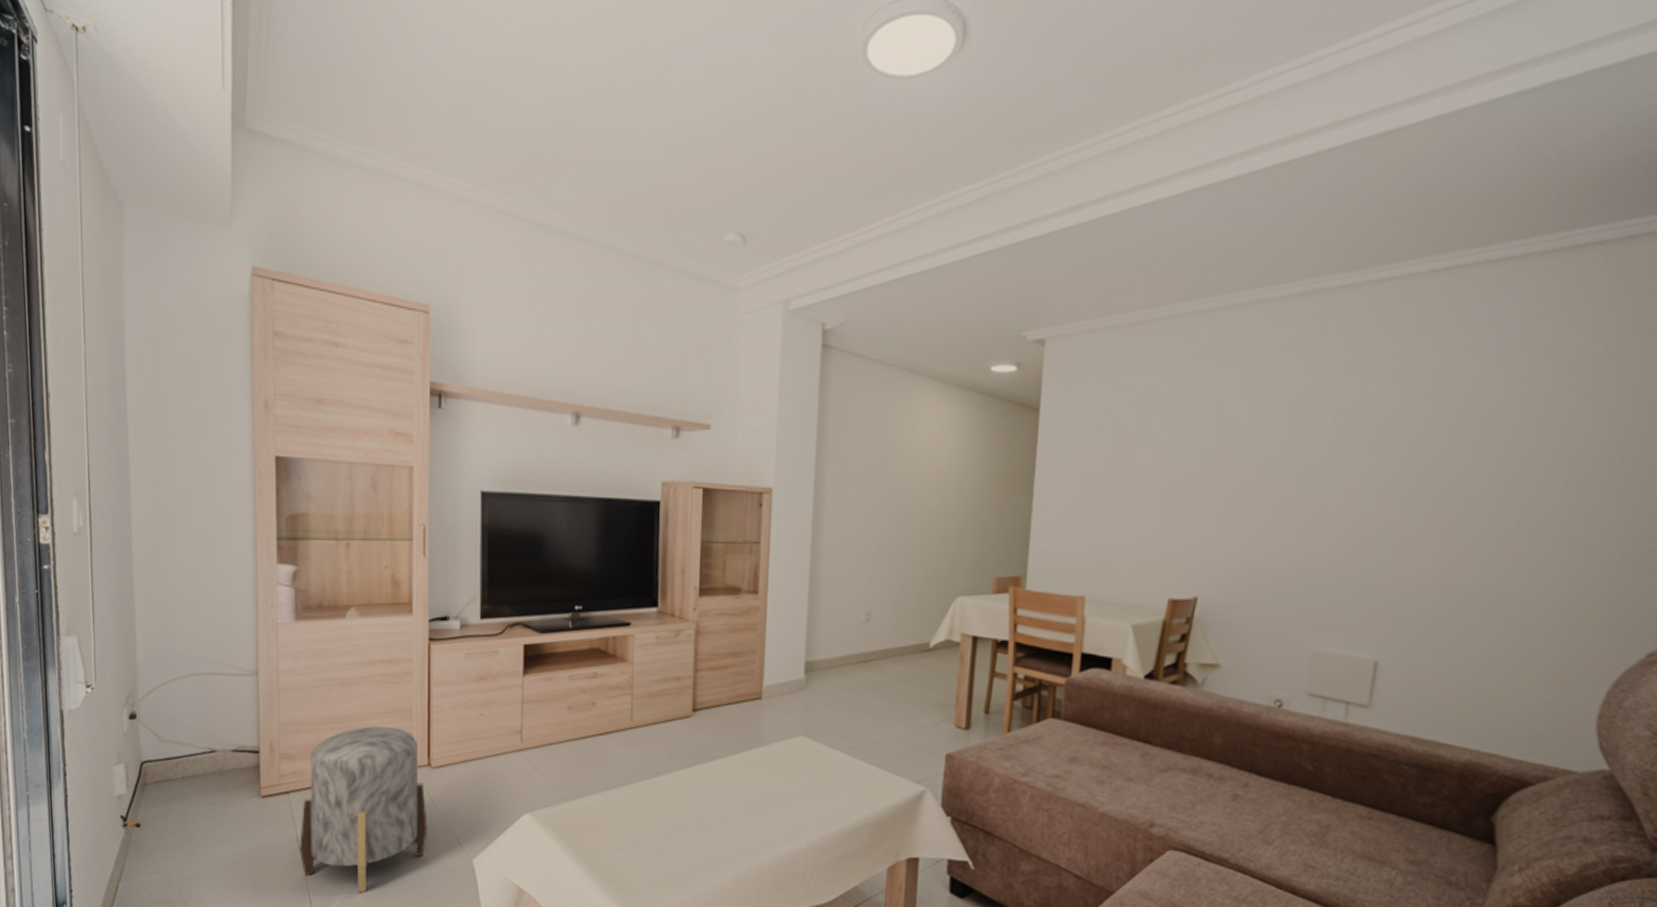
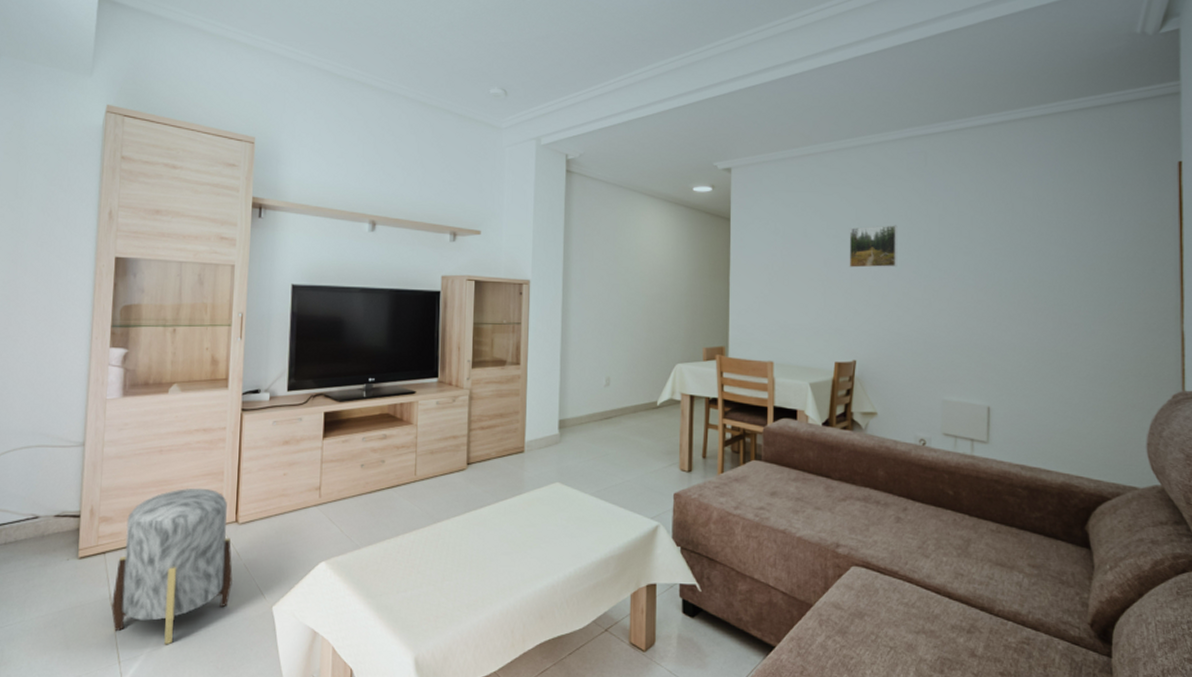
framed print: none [1199,417,1274,476] -> present [849,225,898,268]

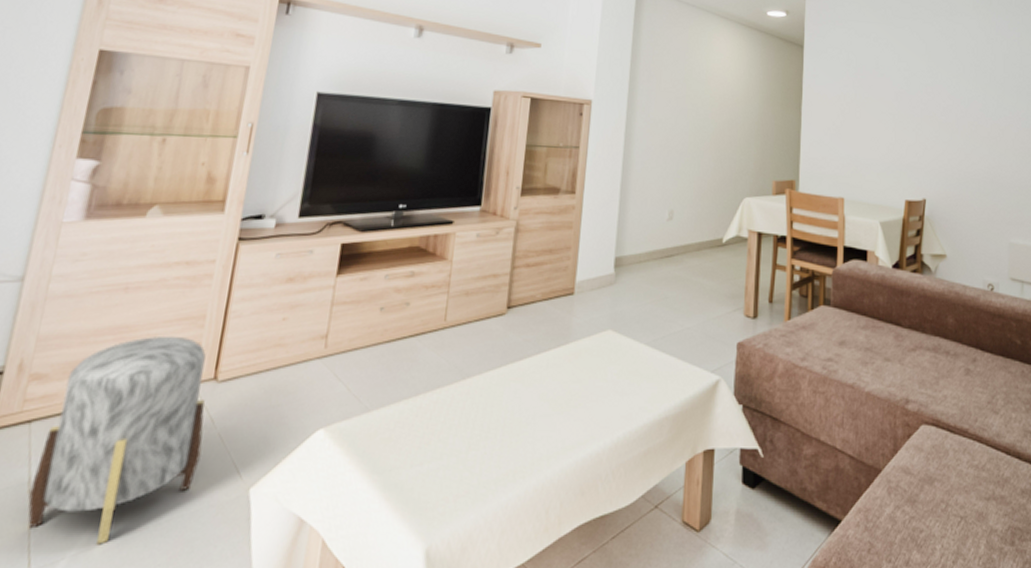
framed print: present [849,225,898,268] -> none [919,61,965,104]

